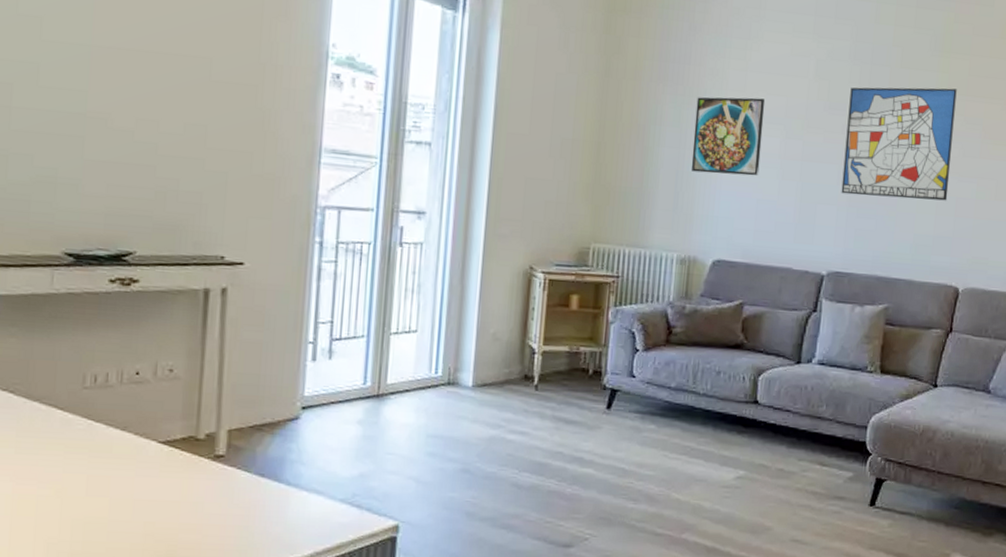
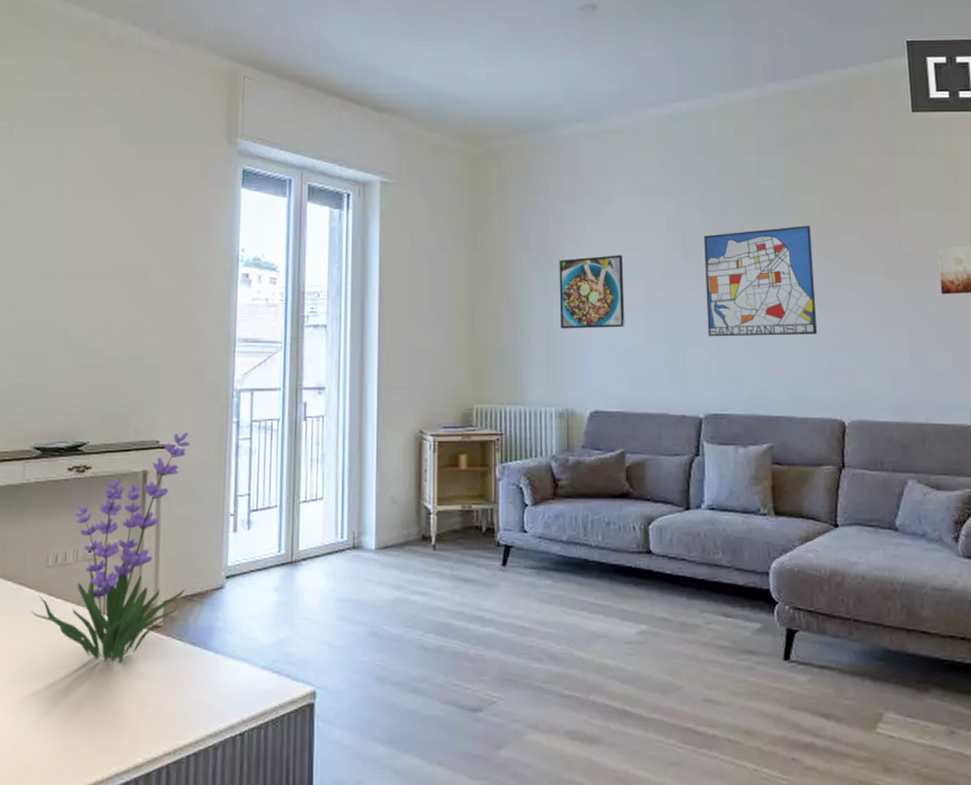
plant: none [63,248,263,492] -> present [30,432,190,663]

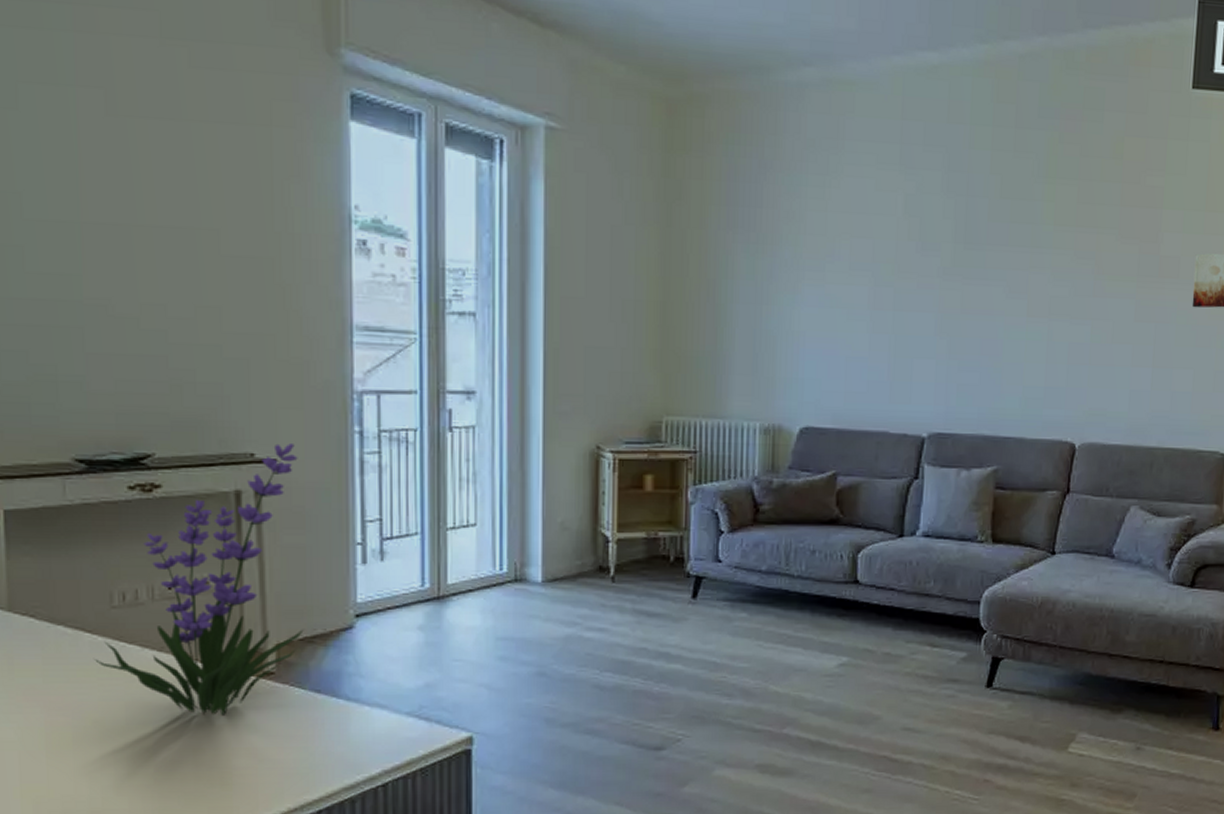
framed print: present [559,255,625,329] -> none [769,241,850,331]
wall art: present [704,225,818,337] -> none [939,219,1065,347]

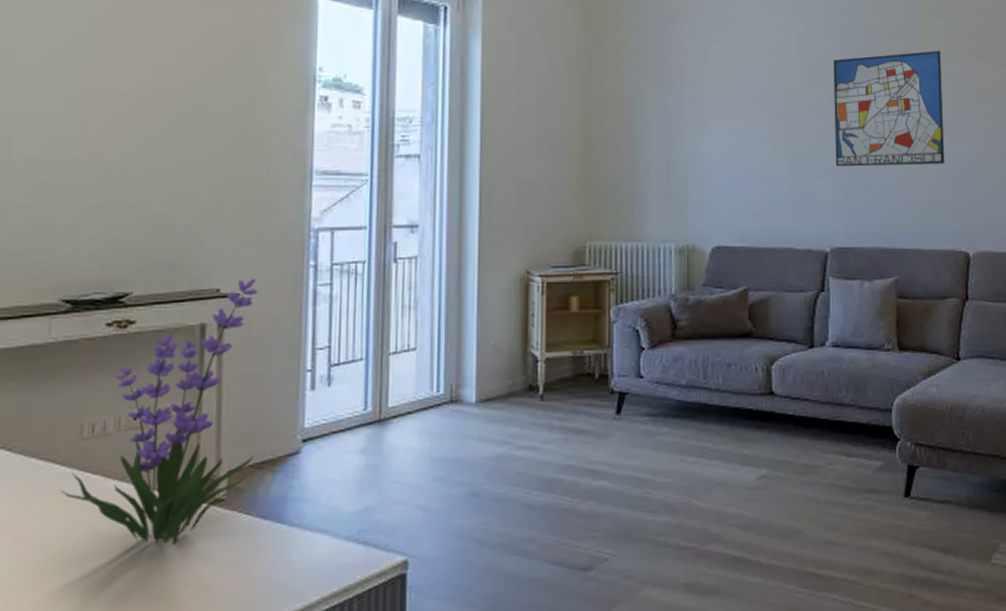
wall art: none [939,219,1065,347] -> present [833,51,945,167]

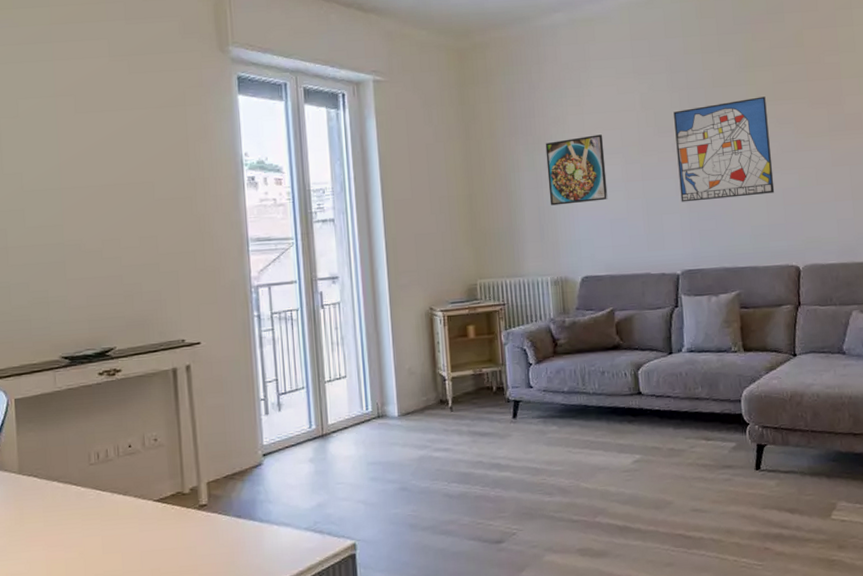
plant: present [61,279,259,544] -> none [79,329,226,541]
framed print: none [681,79,750,159] -> present [545,134,608,206]

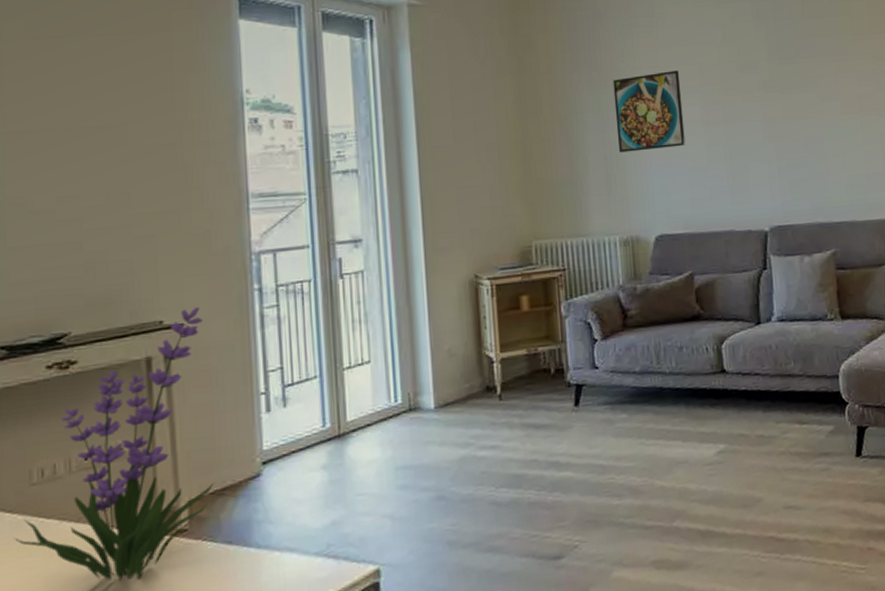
plant: none [79,329,226,541] -> present [14,307,214,580]
wall art: present [673,96,775,202] -> none [759,29,873,149]

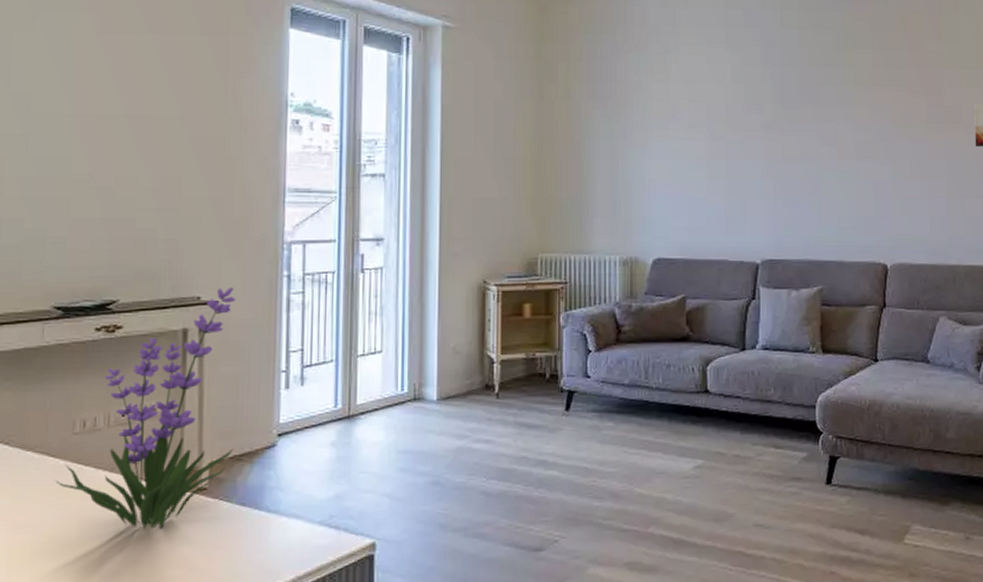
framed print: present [613,70,686,153] -> none [625,105,688,178]

